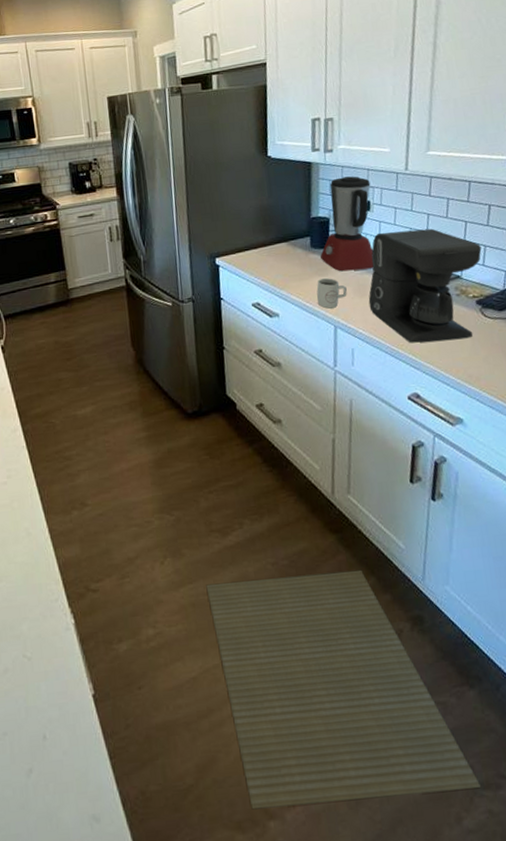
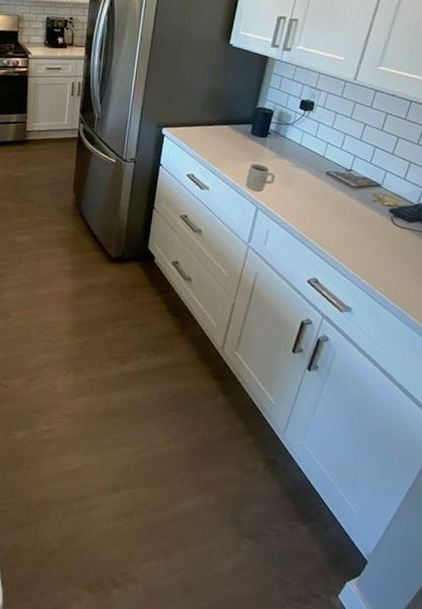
doormat: present [206,569,482,810] -> none [98,399,294,599]
blender: present [319,176,374,272] -> none [257,75,319,163]
coffee maker: present [368,228,482,343] -> none [291,132,407,241]

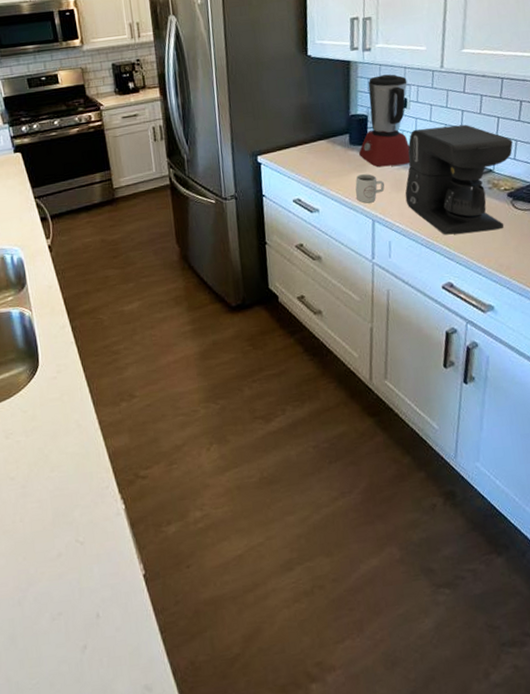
blender: none [257,75,319,163] -> present [358,74,410,168]
coffee maker: none [291,132,407,241] -> present [405,124,513,235]

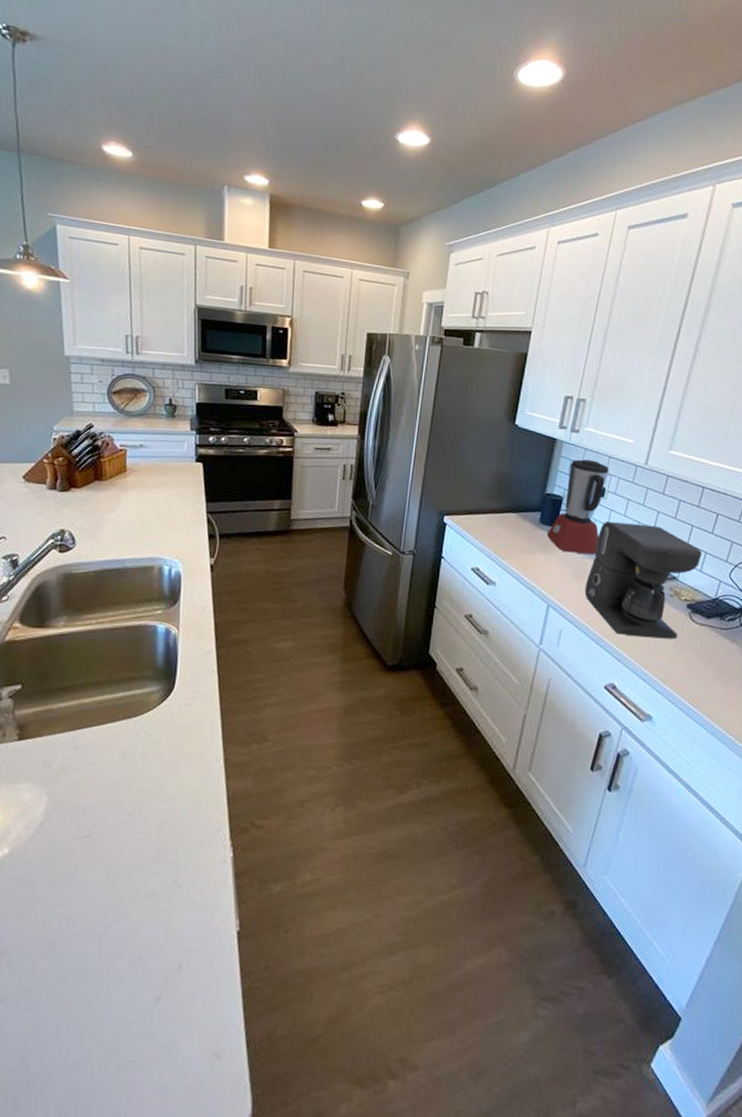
mug: present [355,174,385,204] -> none [535,556,566,587]

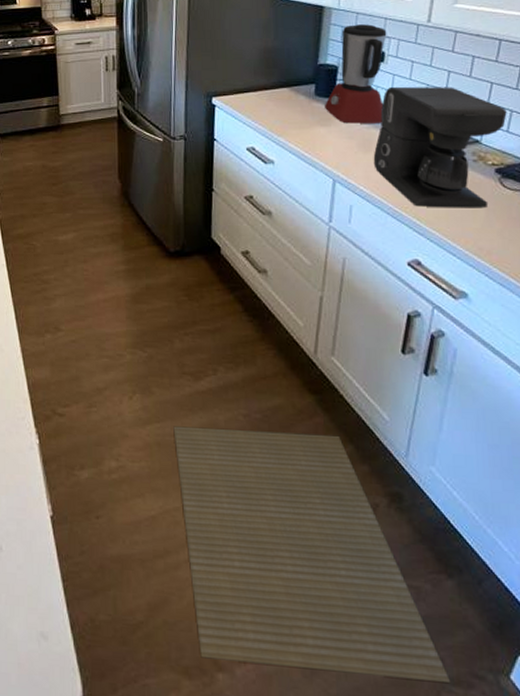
doormat: none [371,838,601,1074] -> present [173,426,451,683]

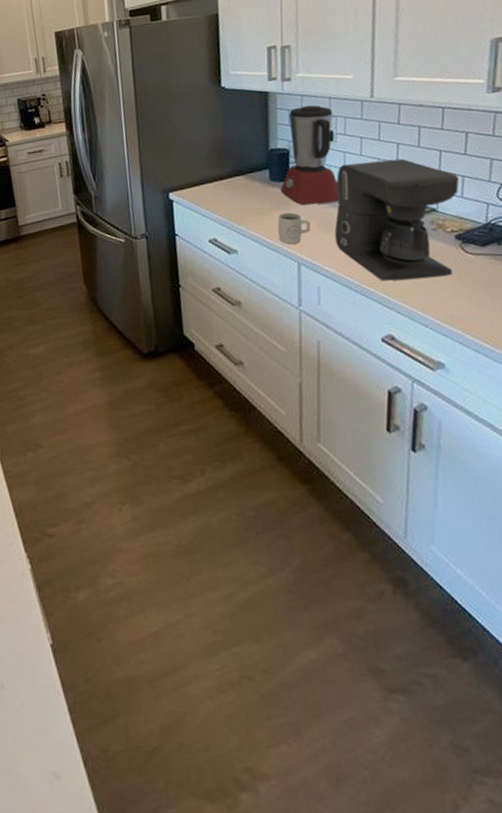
doormat: present [173,426,451,683] -> none [166,524,481,779]
mug: none [316,129,350,161] -> present [277,212,311,245]

